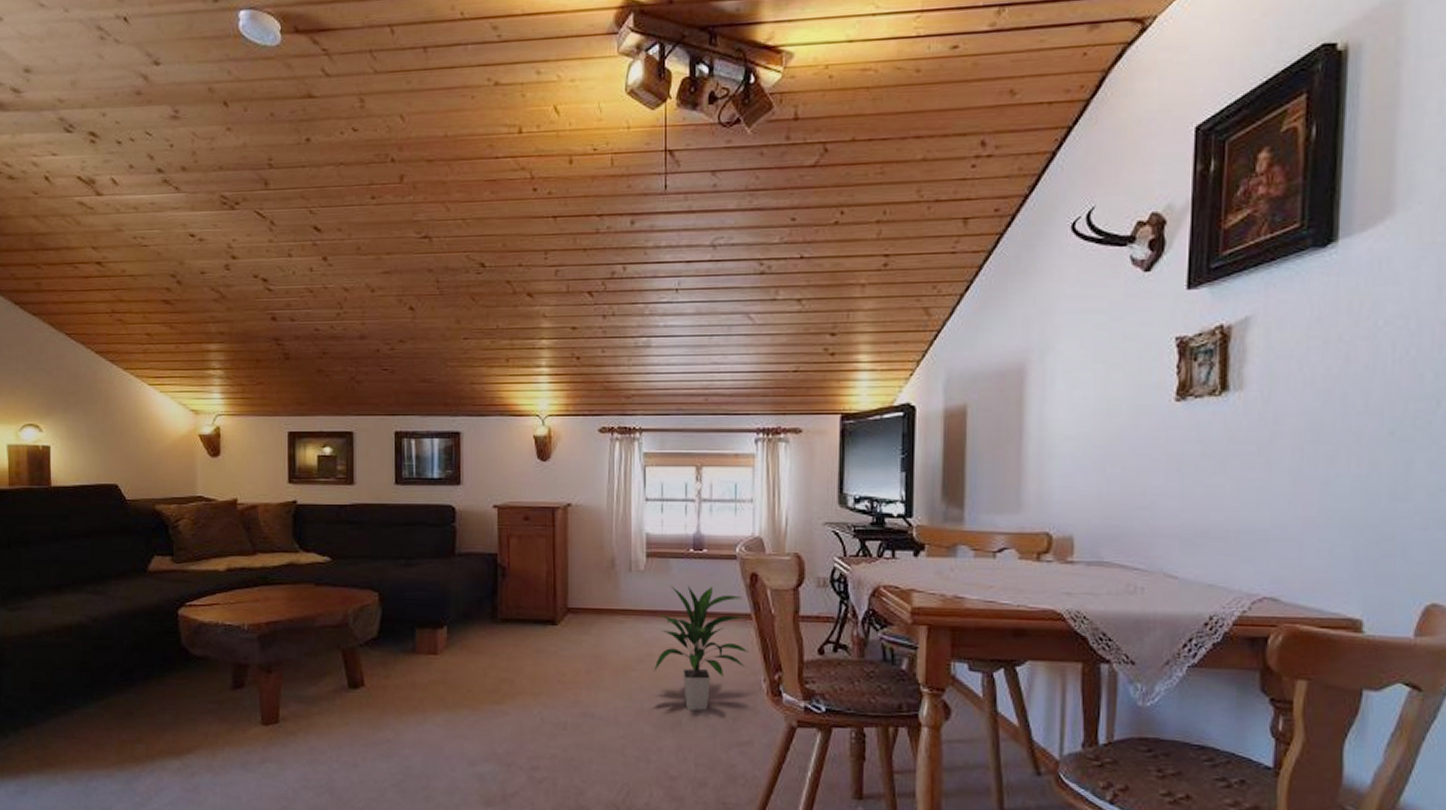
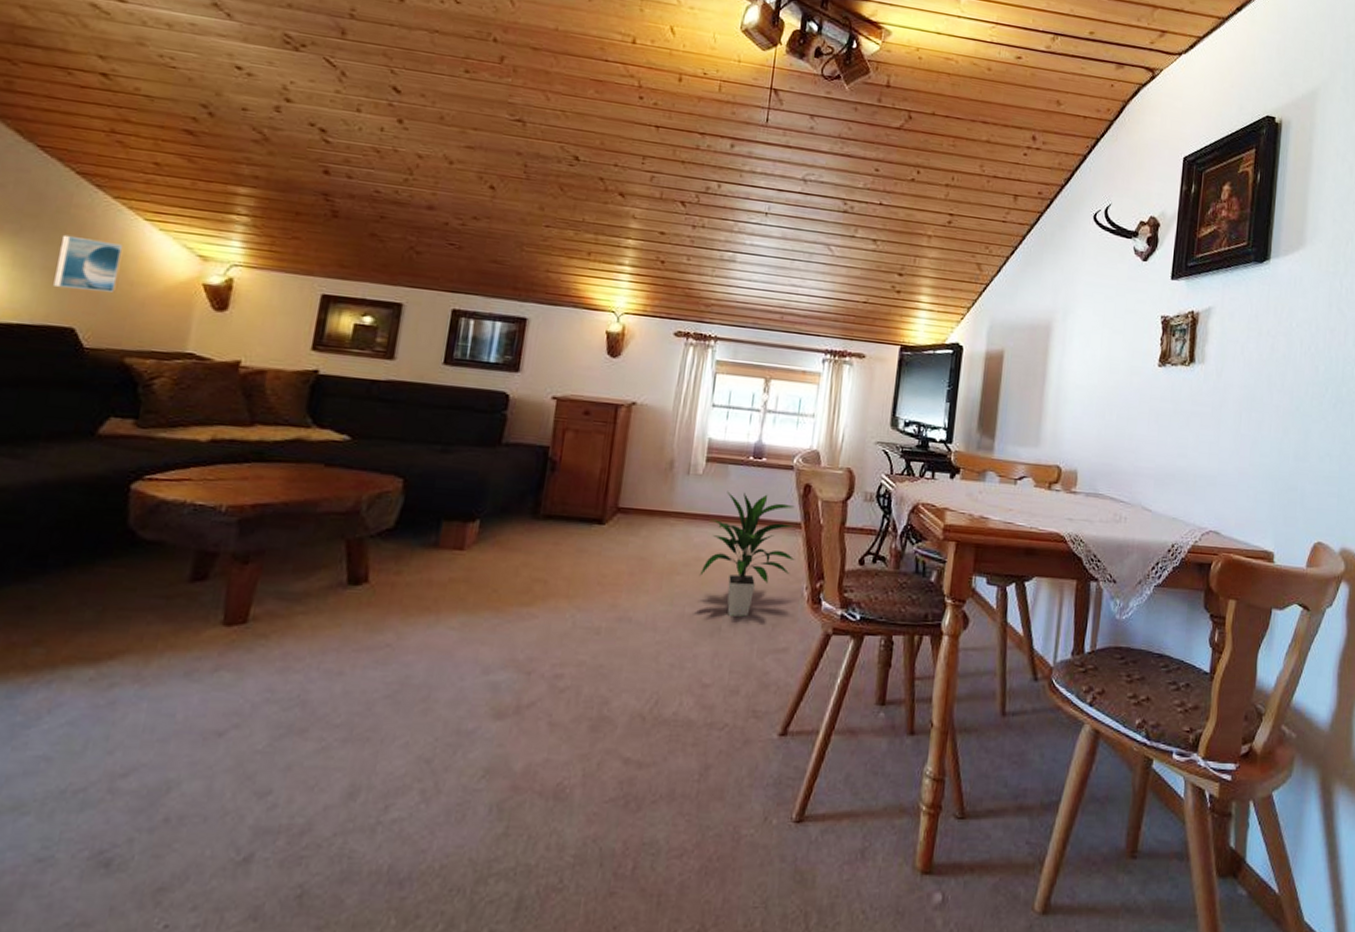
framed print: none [95,406,139,451] -> present [52,234,124,293]

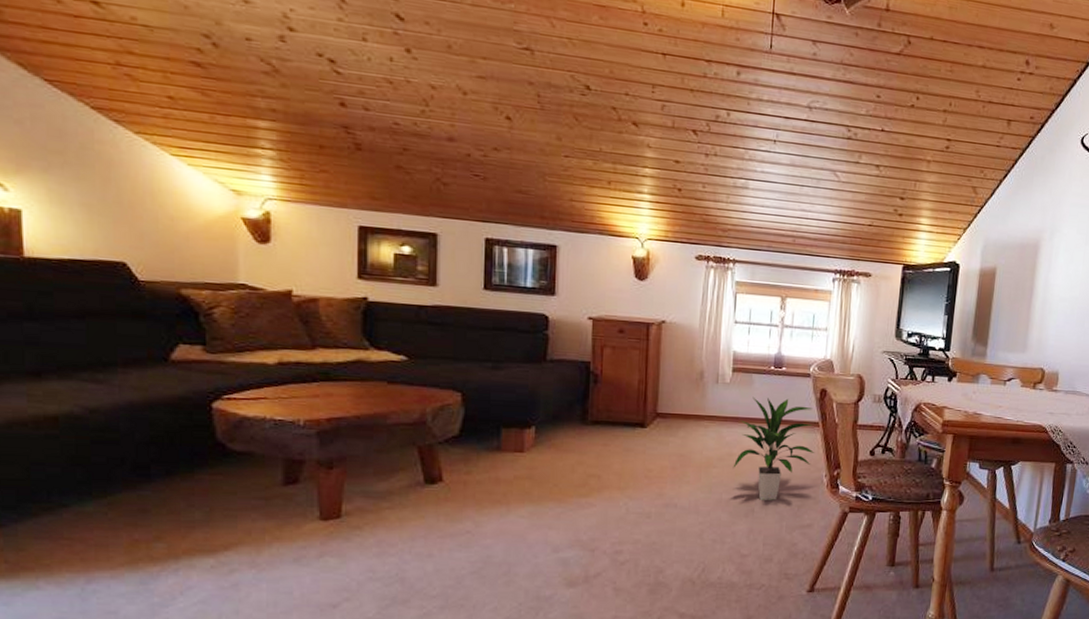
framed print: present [52,234,124,293] -> none [92,171,157,227]

